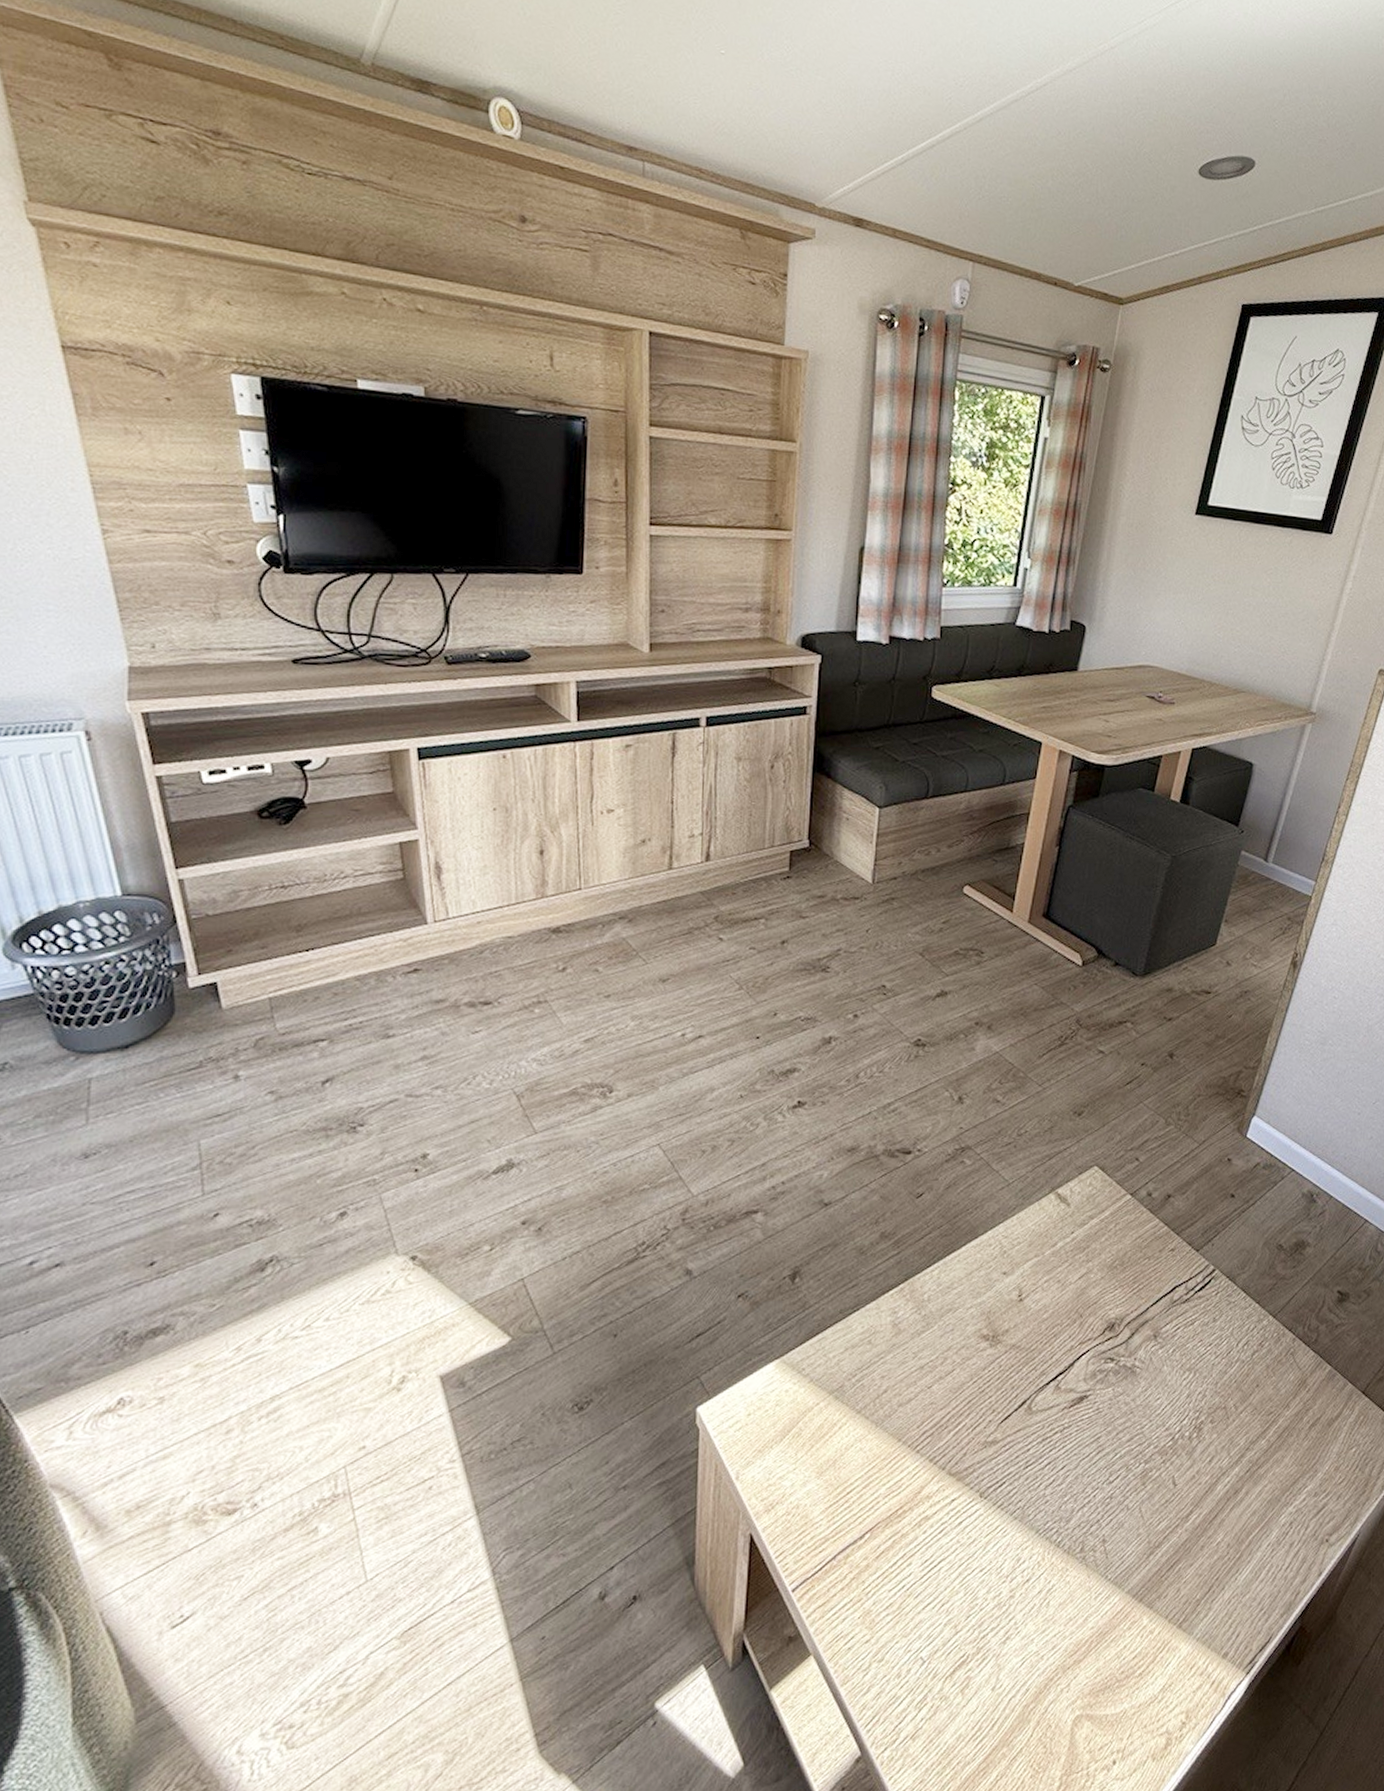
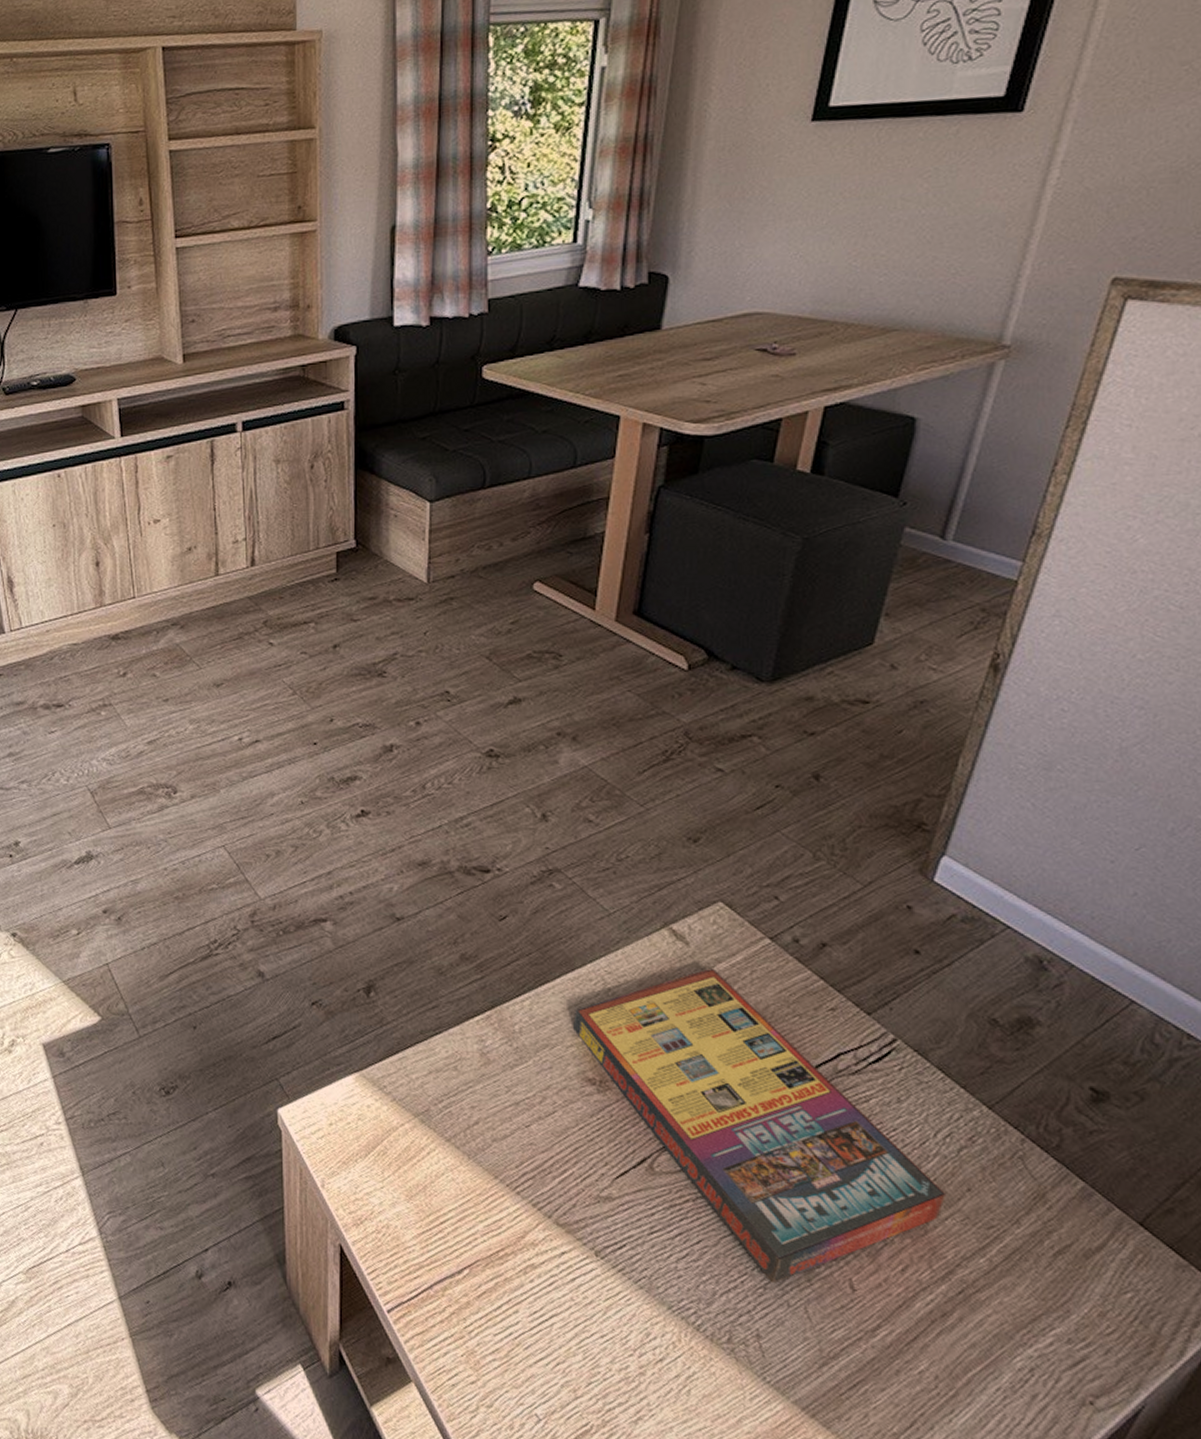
game compilation box: none [973,1224,1243,1492] -> present [573,968,947,1284]

